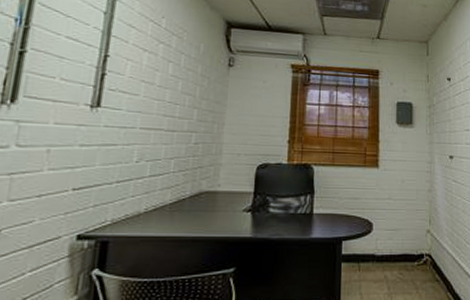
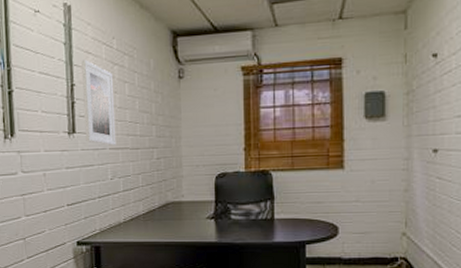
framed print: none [112,32,156,125] -> present [82,60,117,145]

